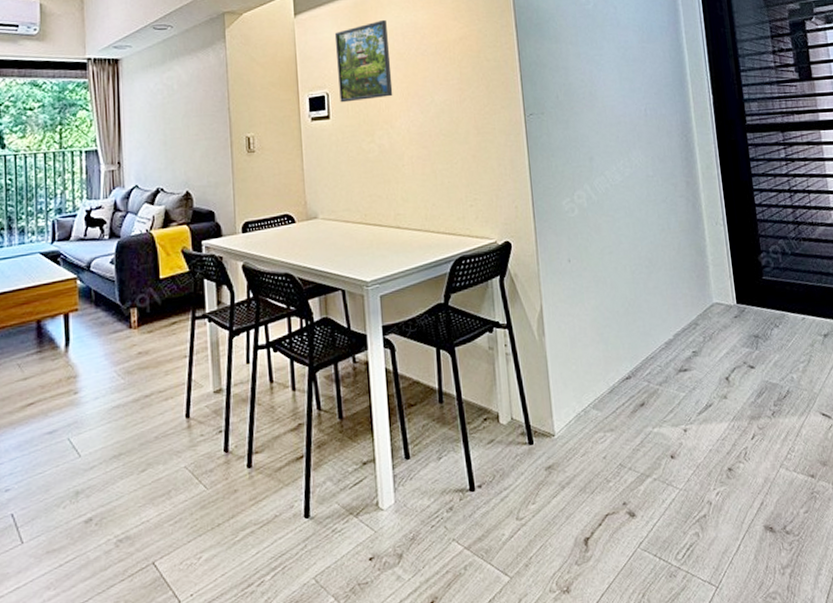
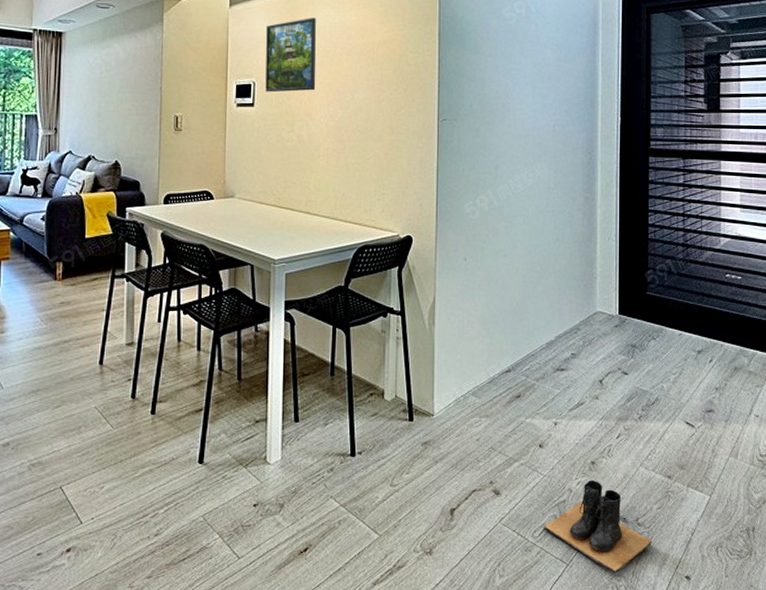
boots: none [686,488,804,591] -> present [544,479,653,574]

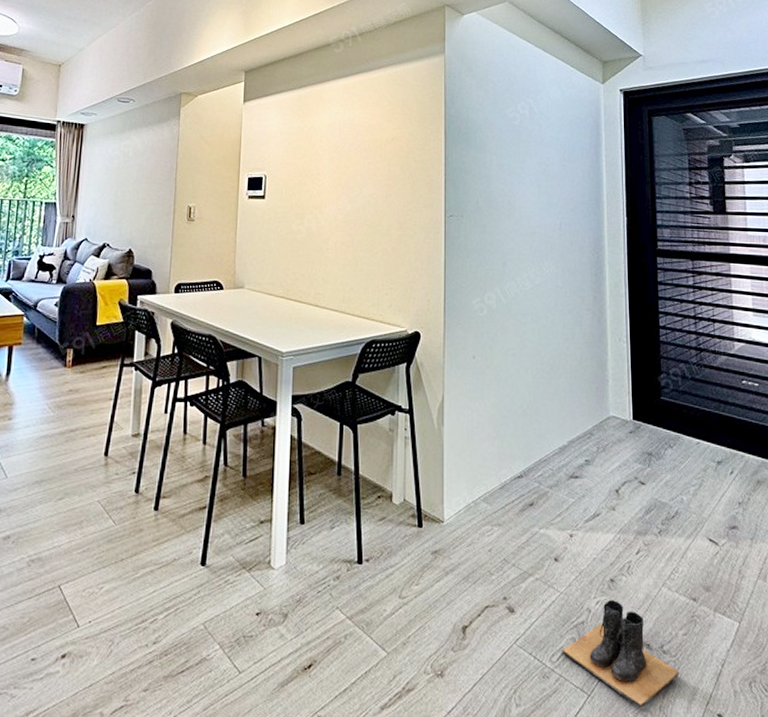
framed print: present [265,18,316,92] -> none [276,115,326,186]

